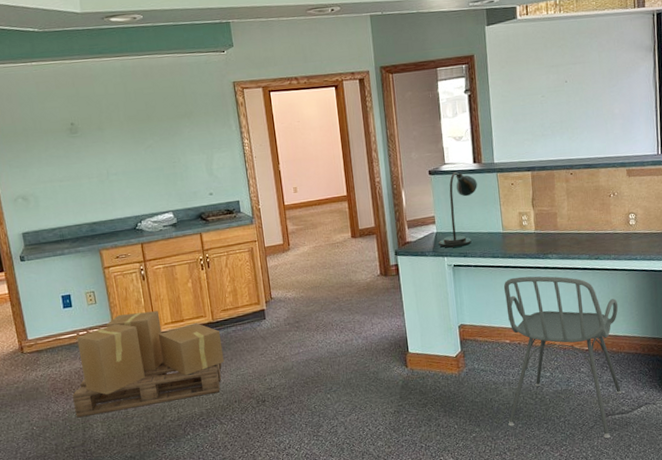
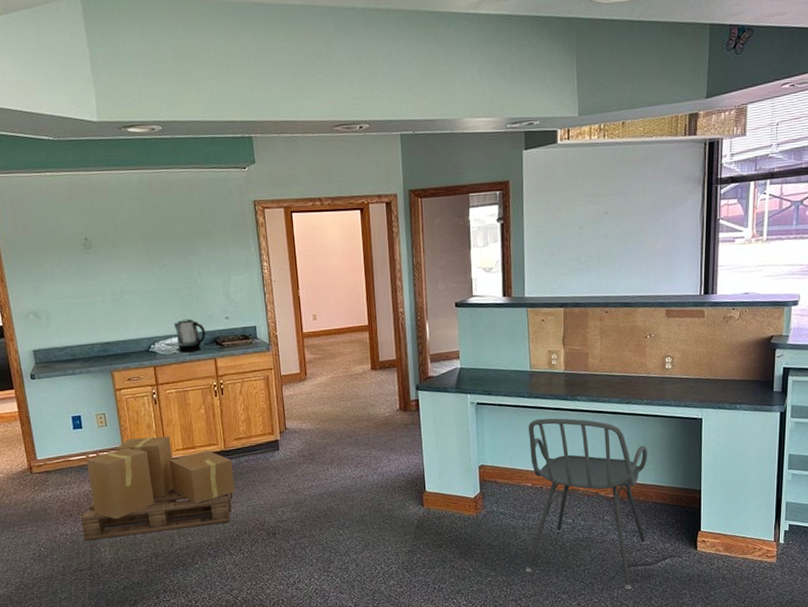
kettle: none [159,196,191,229] -> present [173,318,206,353]
desk lamp: present [439,172,477,249] -> none [462,305,506,386]

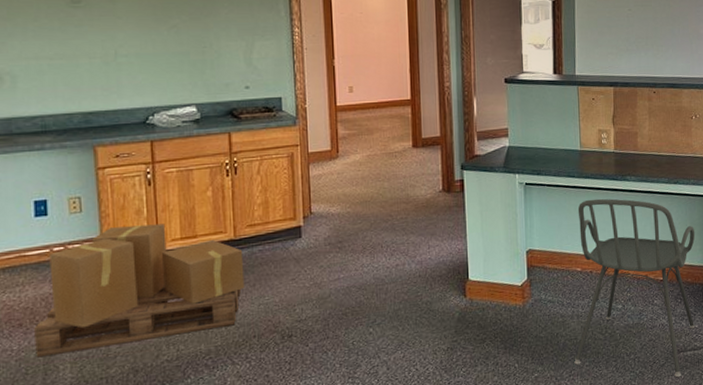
kettle: present [173,318,206,353] -> none [180,87,220,126]

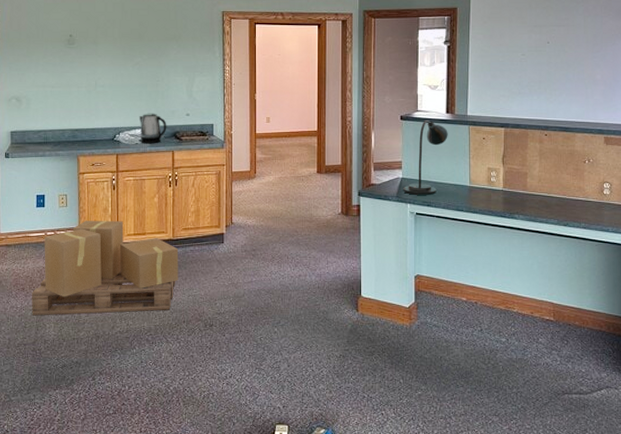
kettle: none [180,87,220,126] -> present [139,113,167,144]
desk lamp: none [511,81,556,165] -> present [403,119,448,196]
chair: present [574,198,696,378] -> none [456,233,585,419]

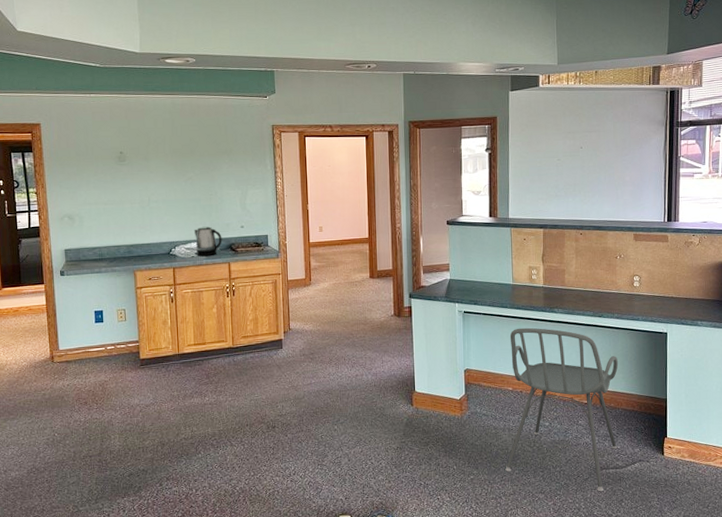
cardboard boxes: present [32,221,179,316] -> none [95,332,240,428]
desk lamp: present [403,119,448,196] -> none [451,223,492,296]
chair: none [456,233,585,419] -> present [505,327,619,492]

